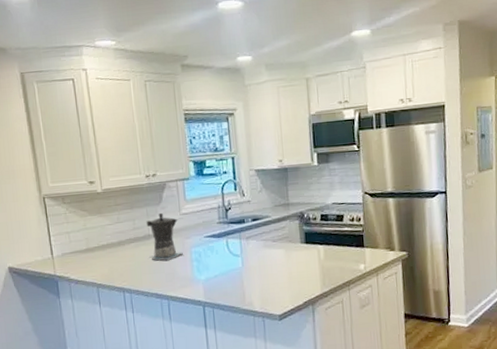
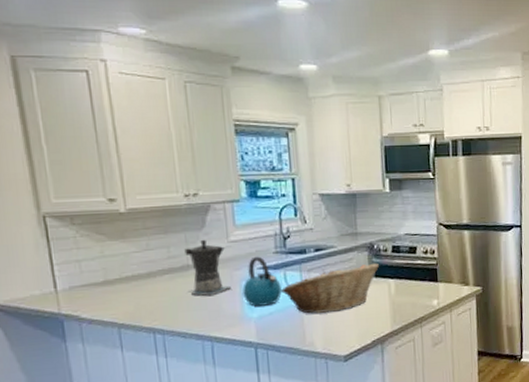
kettle: none [192,226,225,270] -> present [242,256,282,306]
fruit basket: none [224,230,309,277] -> present [281,262,379,314]

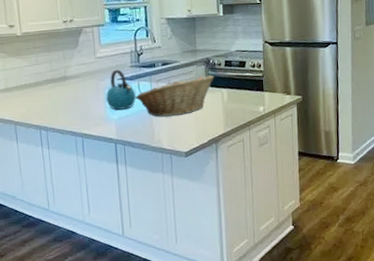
coffee maker: present [184,239,231,297] -> none [63,56,97,102]

